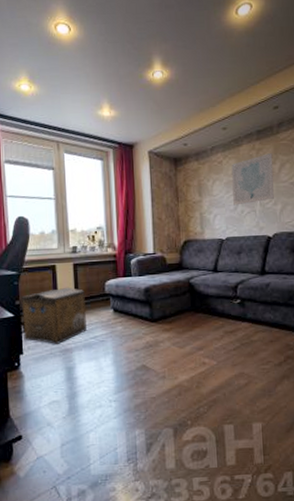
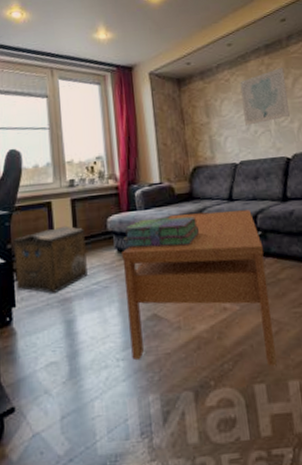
coffee table: none [117,280,244,411] -> present [122,210,277,366]
stack of books: none [119,284,185,309] -> present [123,216,199,248]

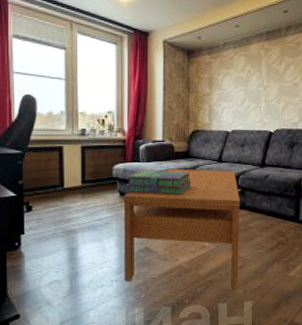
cardboard box: present [12,225,88,293] -> none [24,169,92,225]
wall art: present [240,68,290,126] -> none [241,54,279,101]

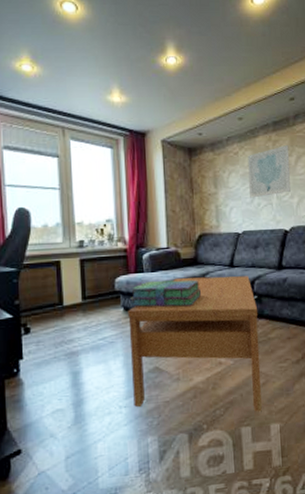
wall art: none [241,54,279,101] -> present [247,145,291,198]

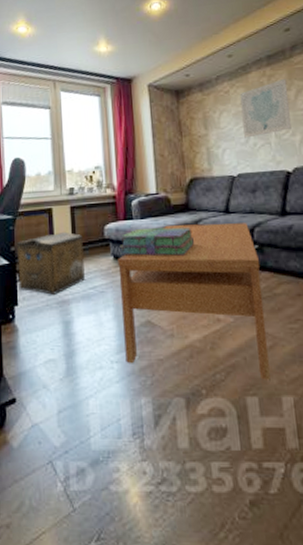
cardboard box: none [20,284,94,347] -> present [16,231,85,295]

